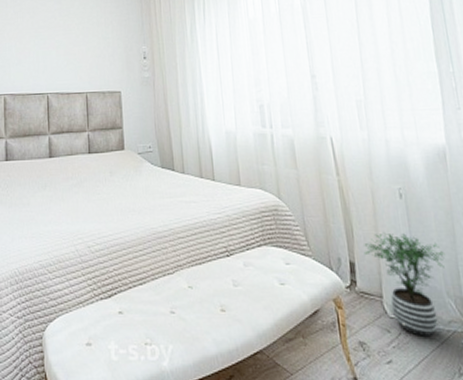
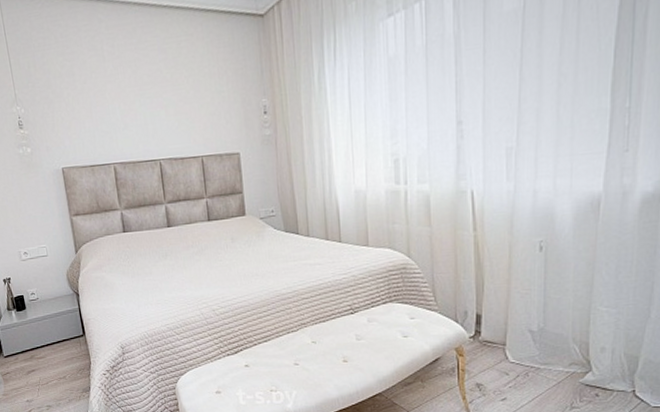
potted plant: present [364,232,446,338] -> none [492,285,579,379]

